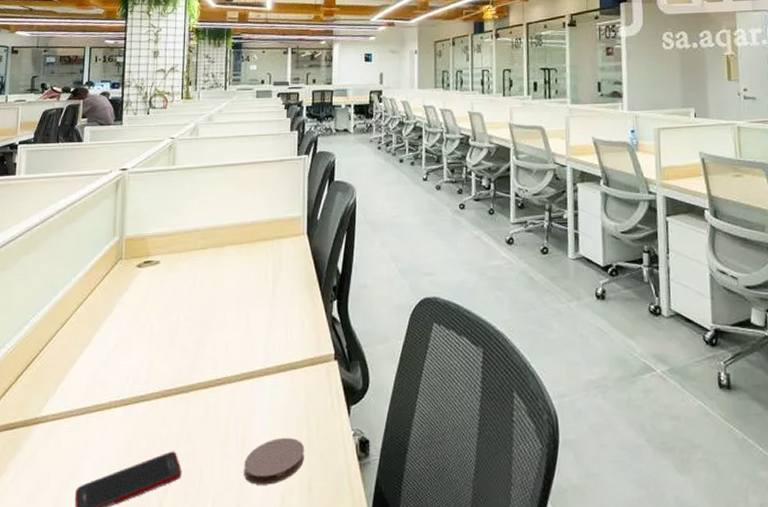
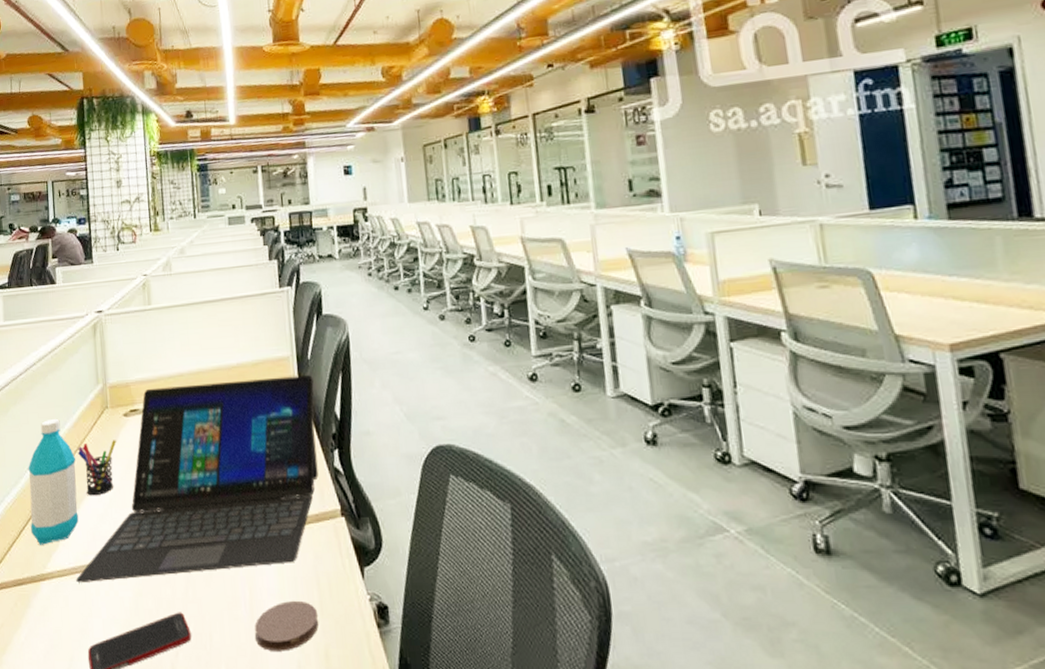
water bottle: none [29,268,85,390] -> present [28,418,79,545]
laptop: none [71,234,320,426] -> present [76,375,319,583]
pen holder: none [86,289,127,342] -> present [77,440,117,496]

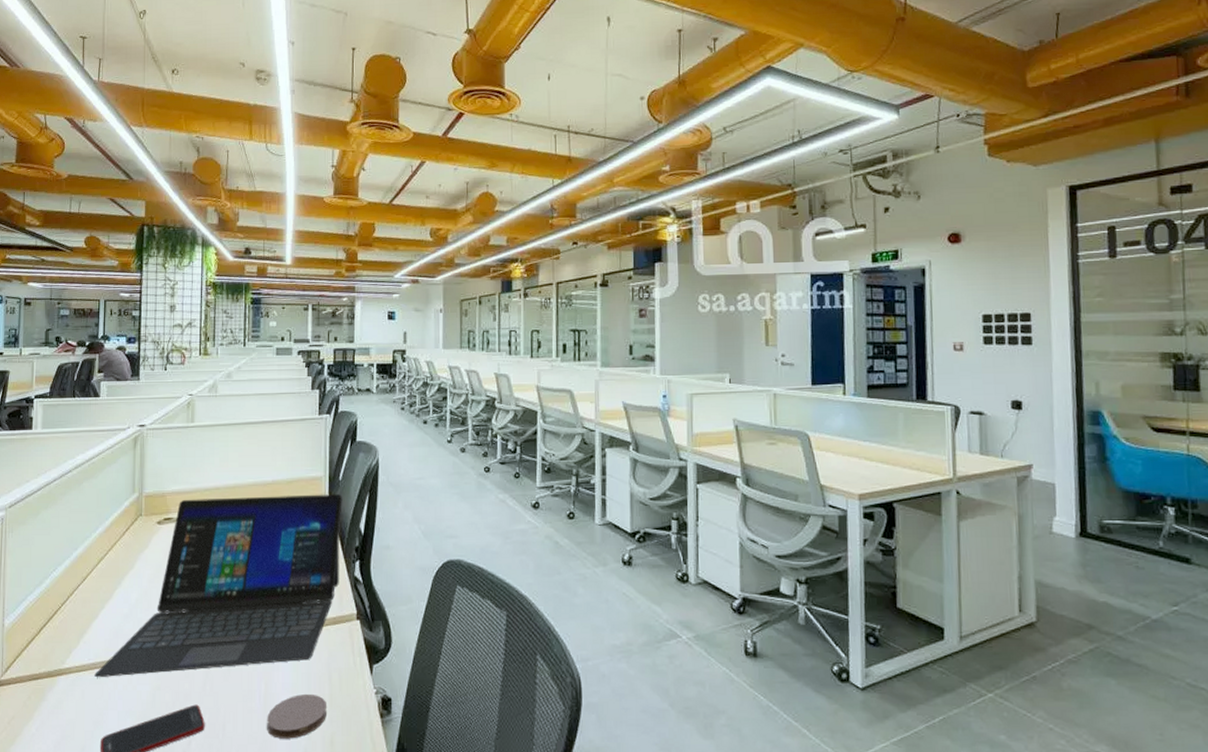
water bottle: present [28,418,79,545] -> none [52,523,105,642]
pen holder: present [77,440,117,496] -> none [107,545,148,597]

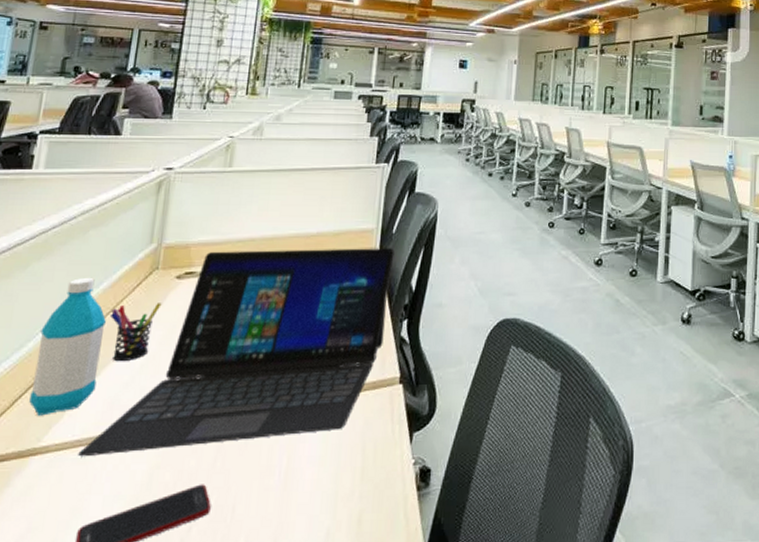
water bottle: none [52,523,105,642] -> present [29,277,107,416]
pen holder: none [107,545,148,597] -> present [109,303,162,362]
coaster: present [267,693,328,739] -> none [285,467,358,520]

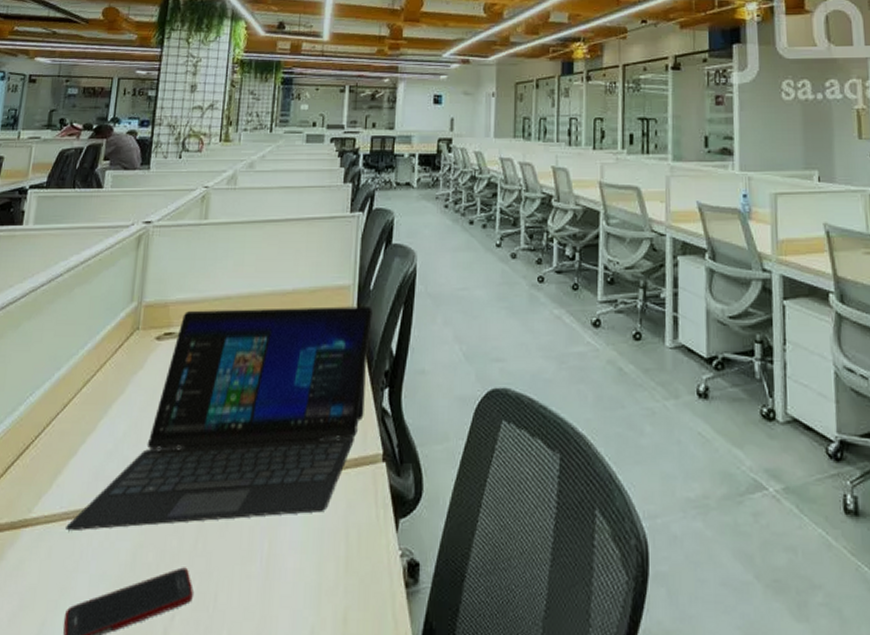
water bottle: present [29,277,107,416] -> none [21,337,92,485]
pen holder: present [109,303,162,362] -> none [93,366,143,429]

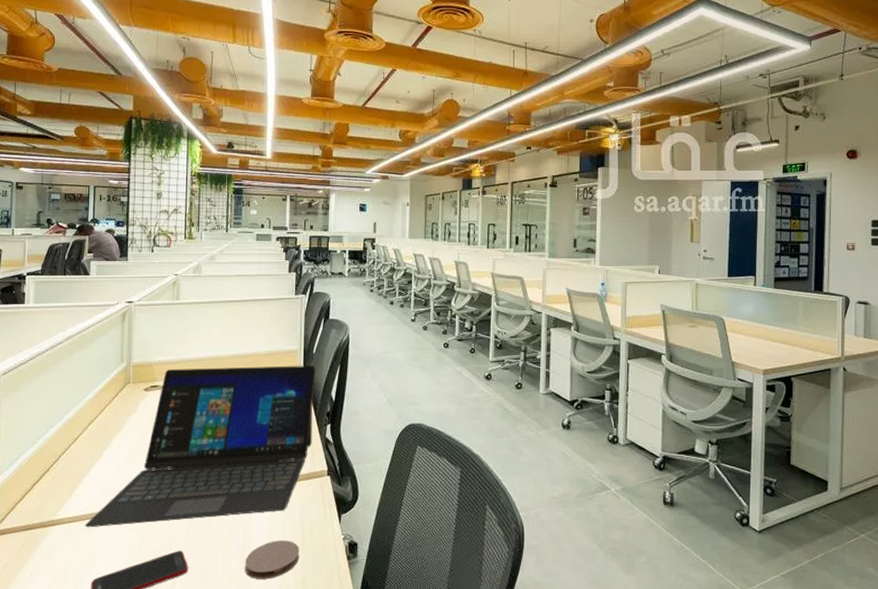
coaster: none [267,555,342,614] -> present [245,540,300,579]

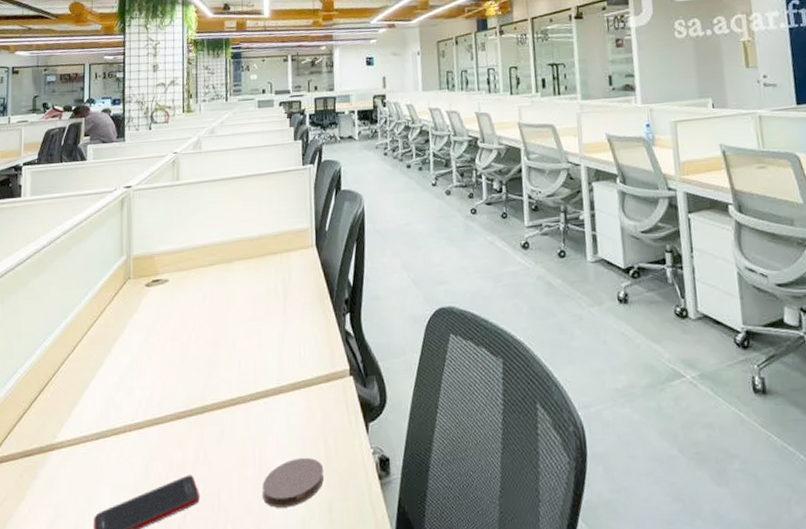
laptop: present [85,366,316,528] -> none [86,245,330,452]

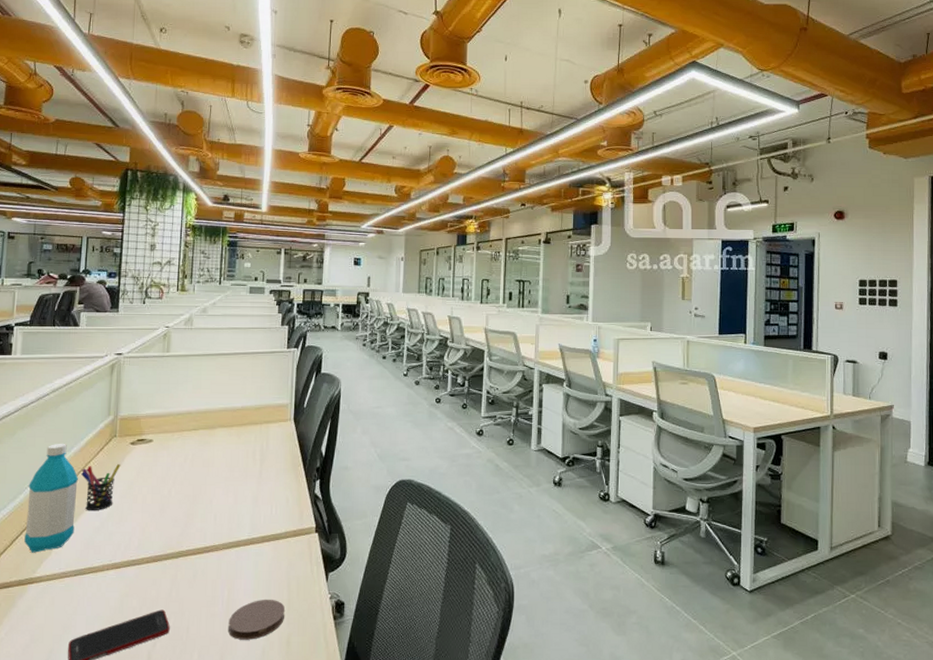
water bottle: none [43,289,95,415] -> present [24,443,79,553]
pen holder: none [96,309,137,365] -> present [80,464,121,511]

